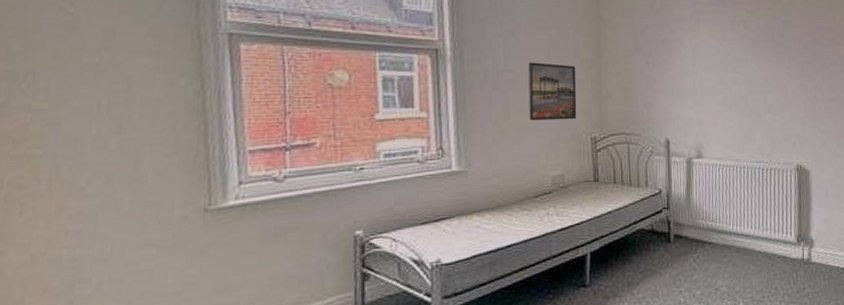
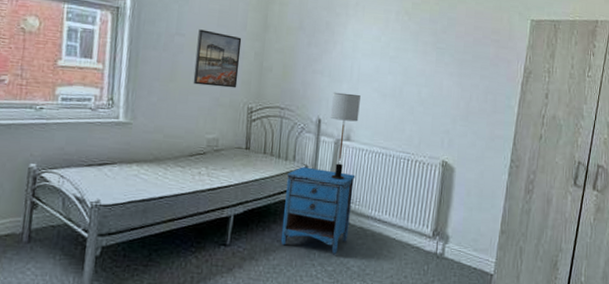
nightstand: none [641,191,713,278] -> present [280,167,355,255]
table lamp: none [678,109,708,200] -> present [330,92,360,180]

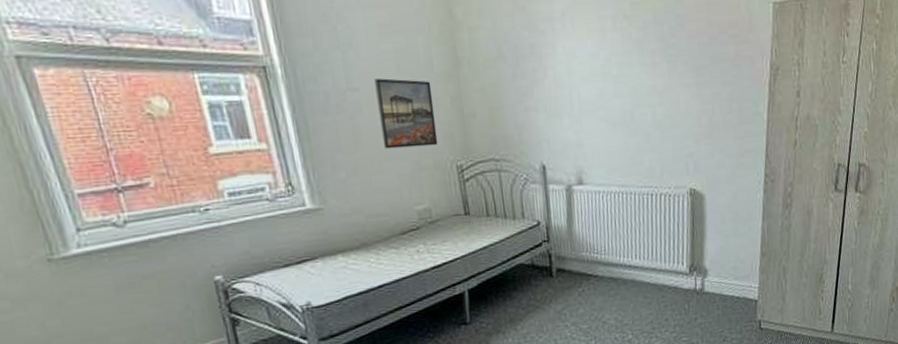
nightstand: present [280,167,355,255] -> none [518,221,599,312]
table lamp: present [330,92,360,180] -> none [553,129,589,231]

